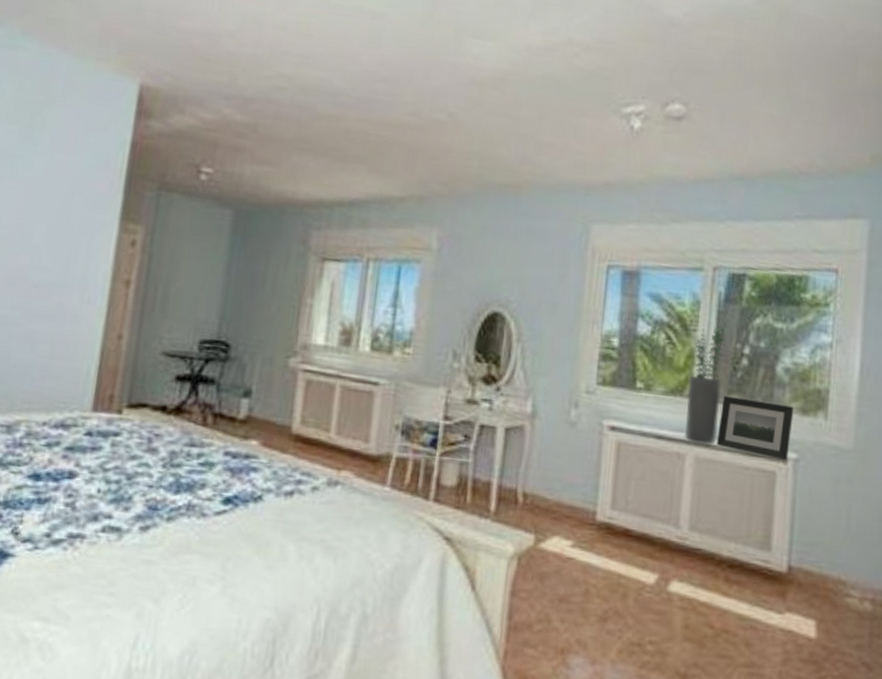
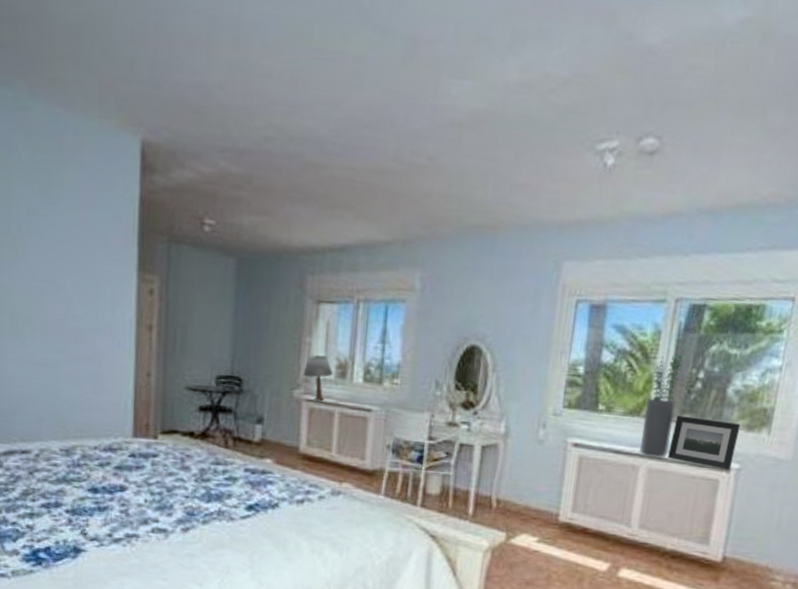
table lamp: none [301,318,337,372] -> present [303,354,334,401]

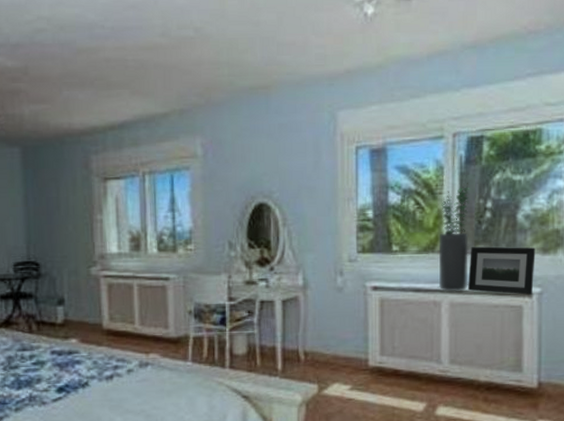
table lamp: present [303,354,334,401] -> none [98,230,128,276]

